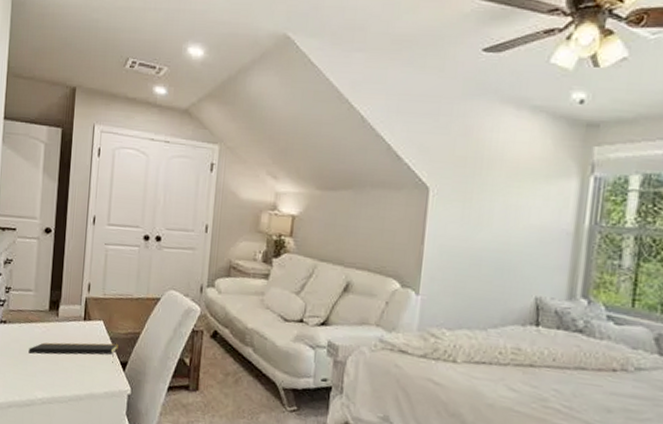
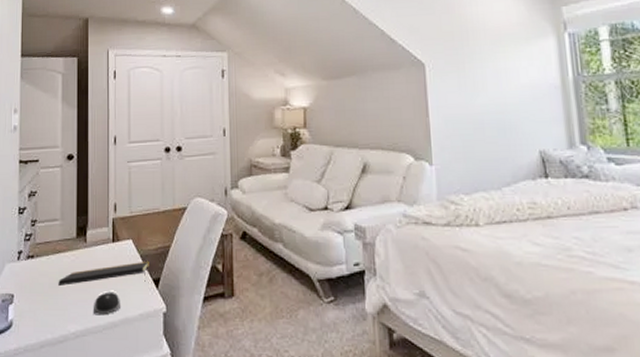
computer mouse: none [61,366,88,388] -> present [94,291,122,316]

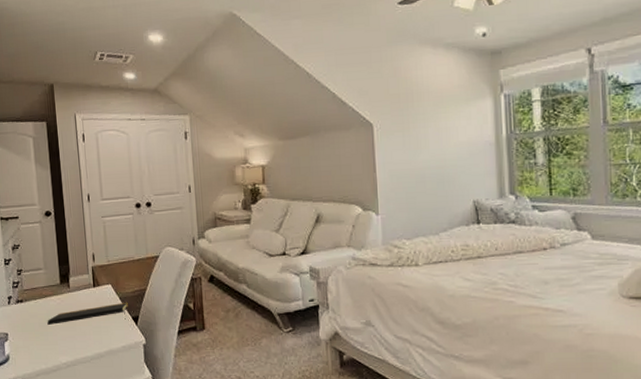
computer mouse: present [94,291,122,316] -> none [81,328,106,348]

